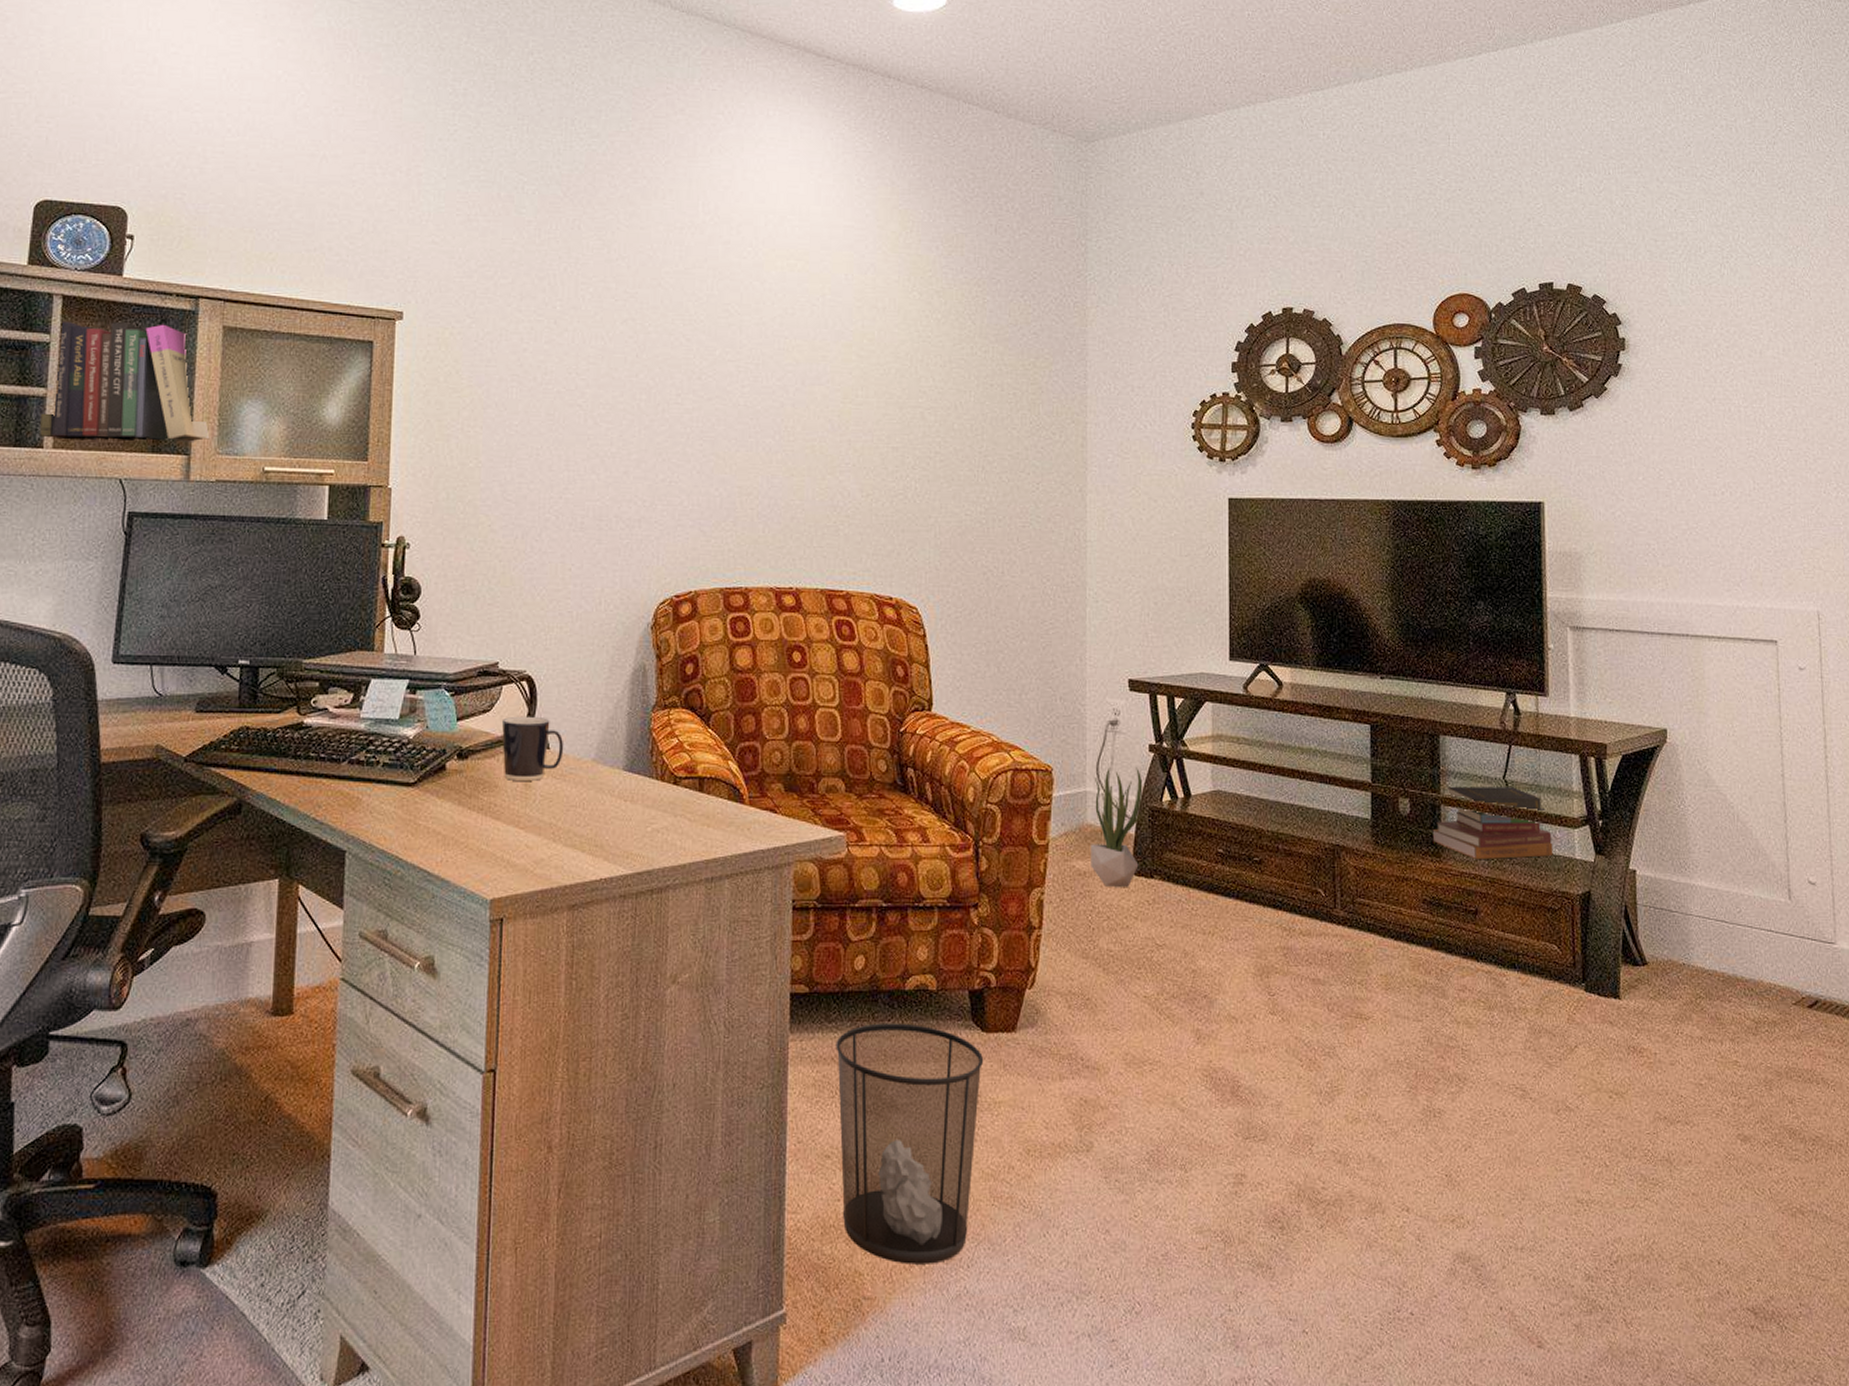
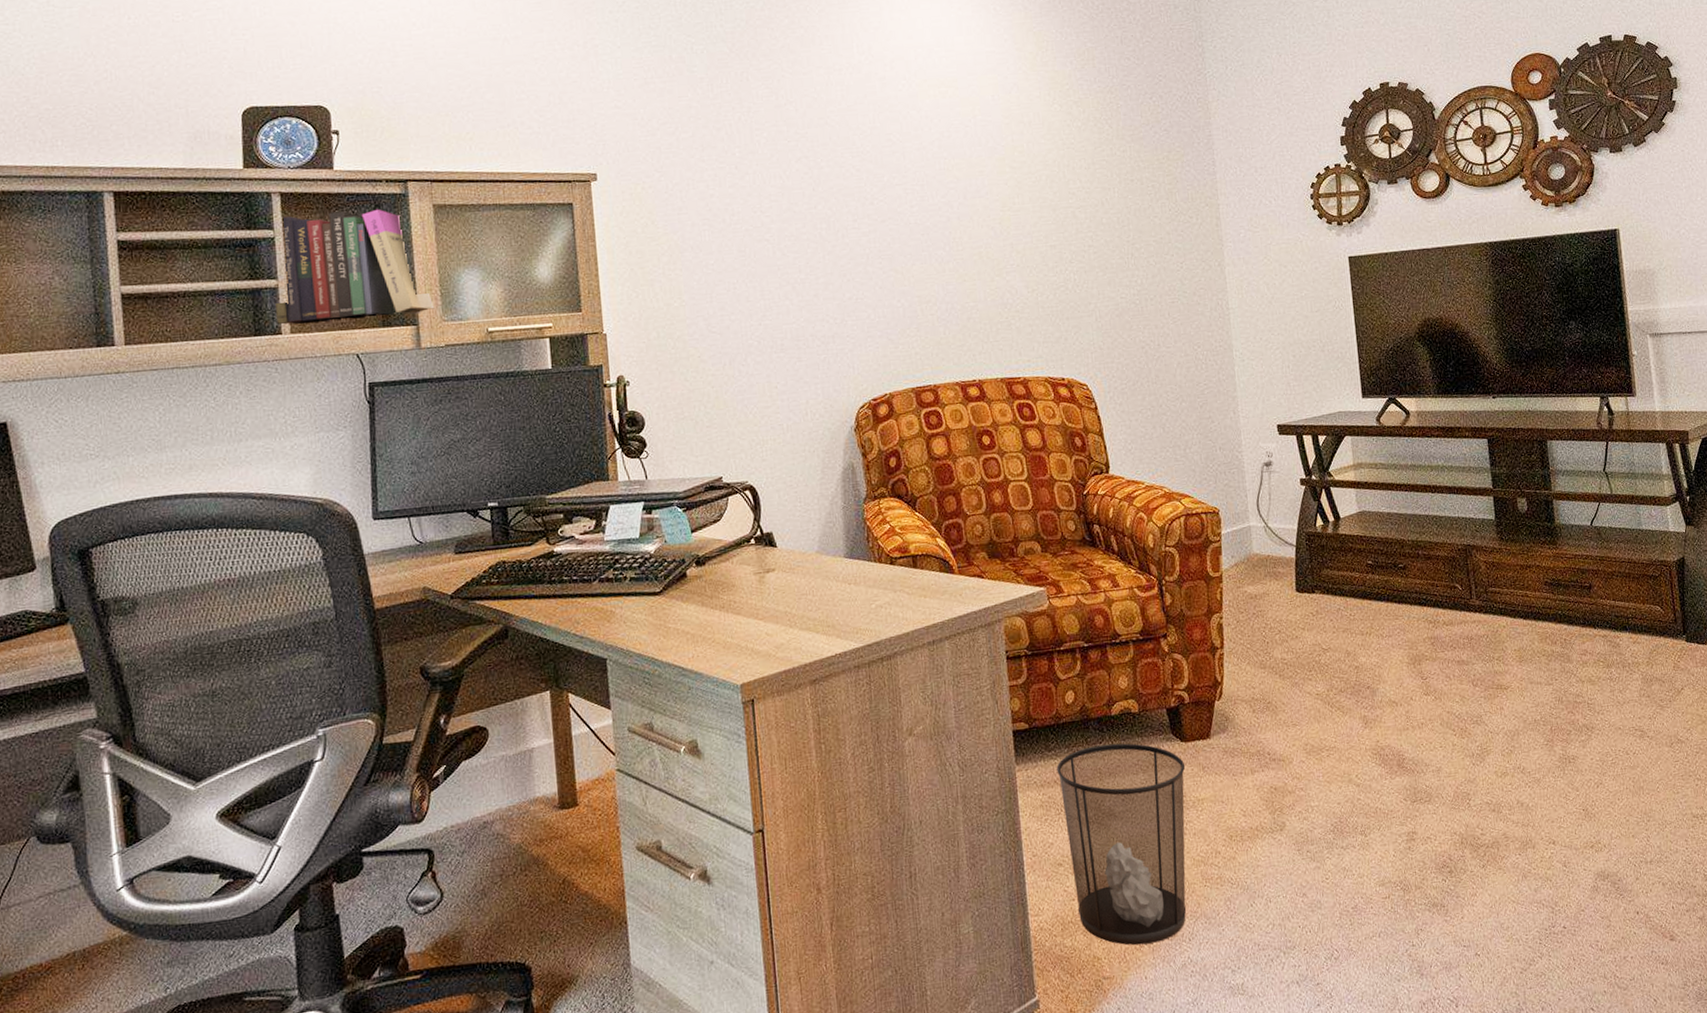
mug: present [502,716,564,781] -> none [732,520,790,579]
potted plant: present [1091,766,1143,887] -> none [1255,500,1301,605]
books: present [1432,786,1553,860] -> none [1547,477,1651,543]

